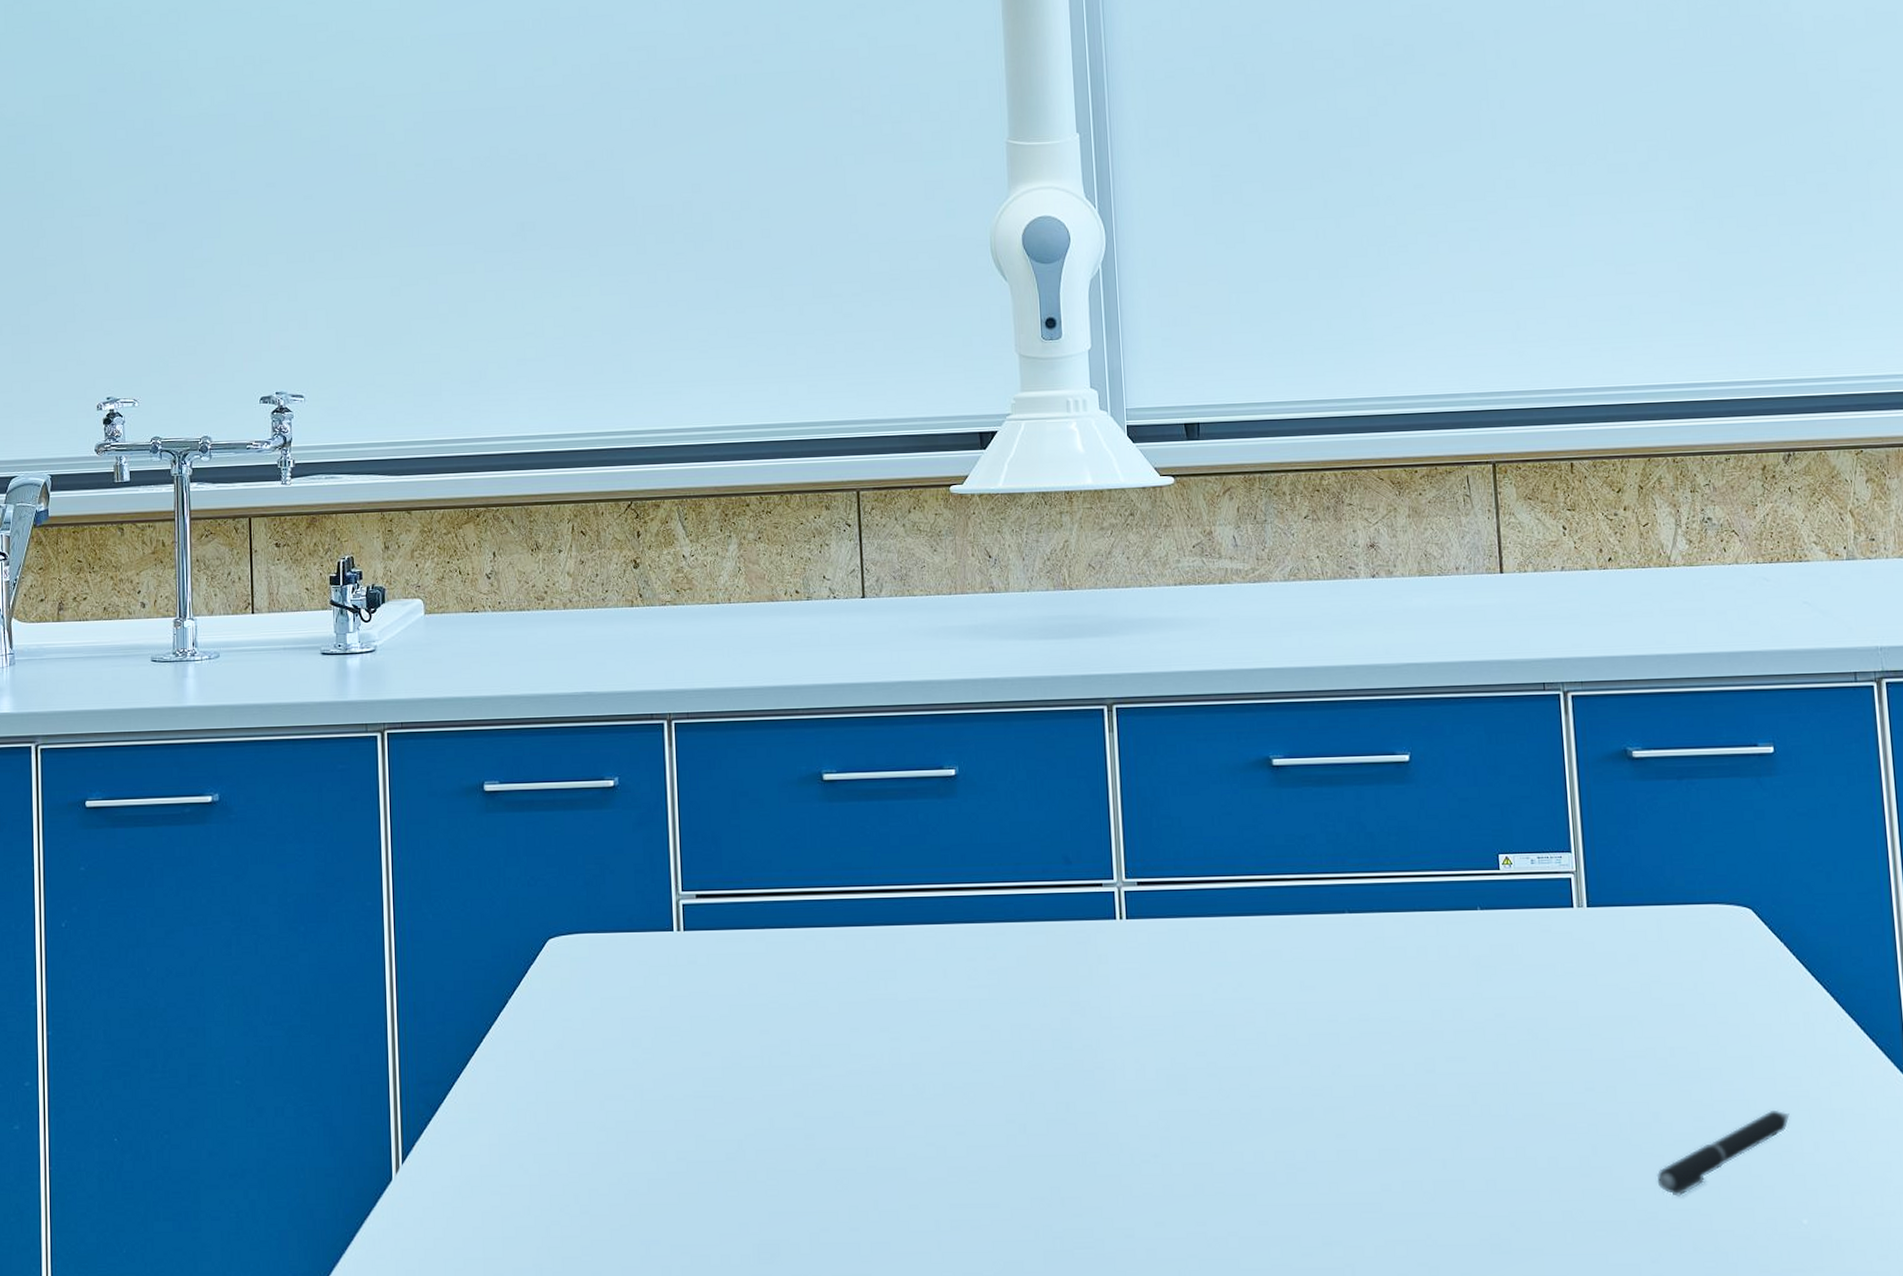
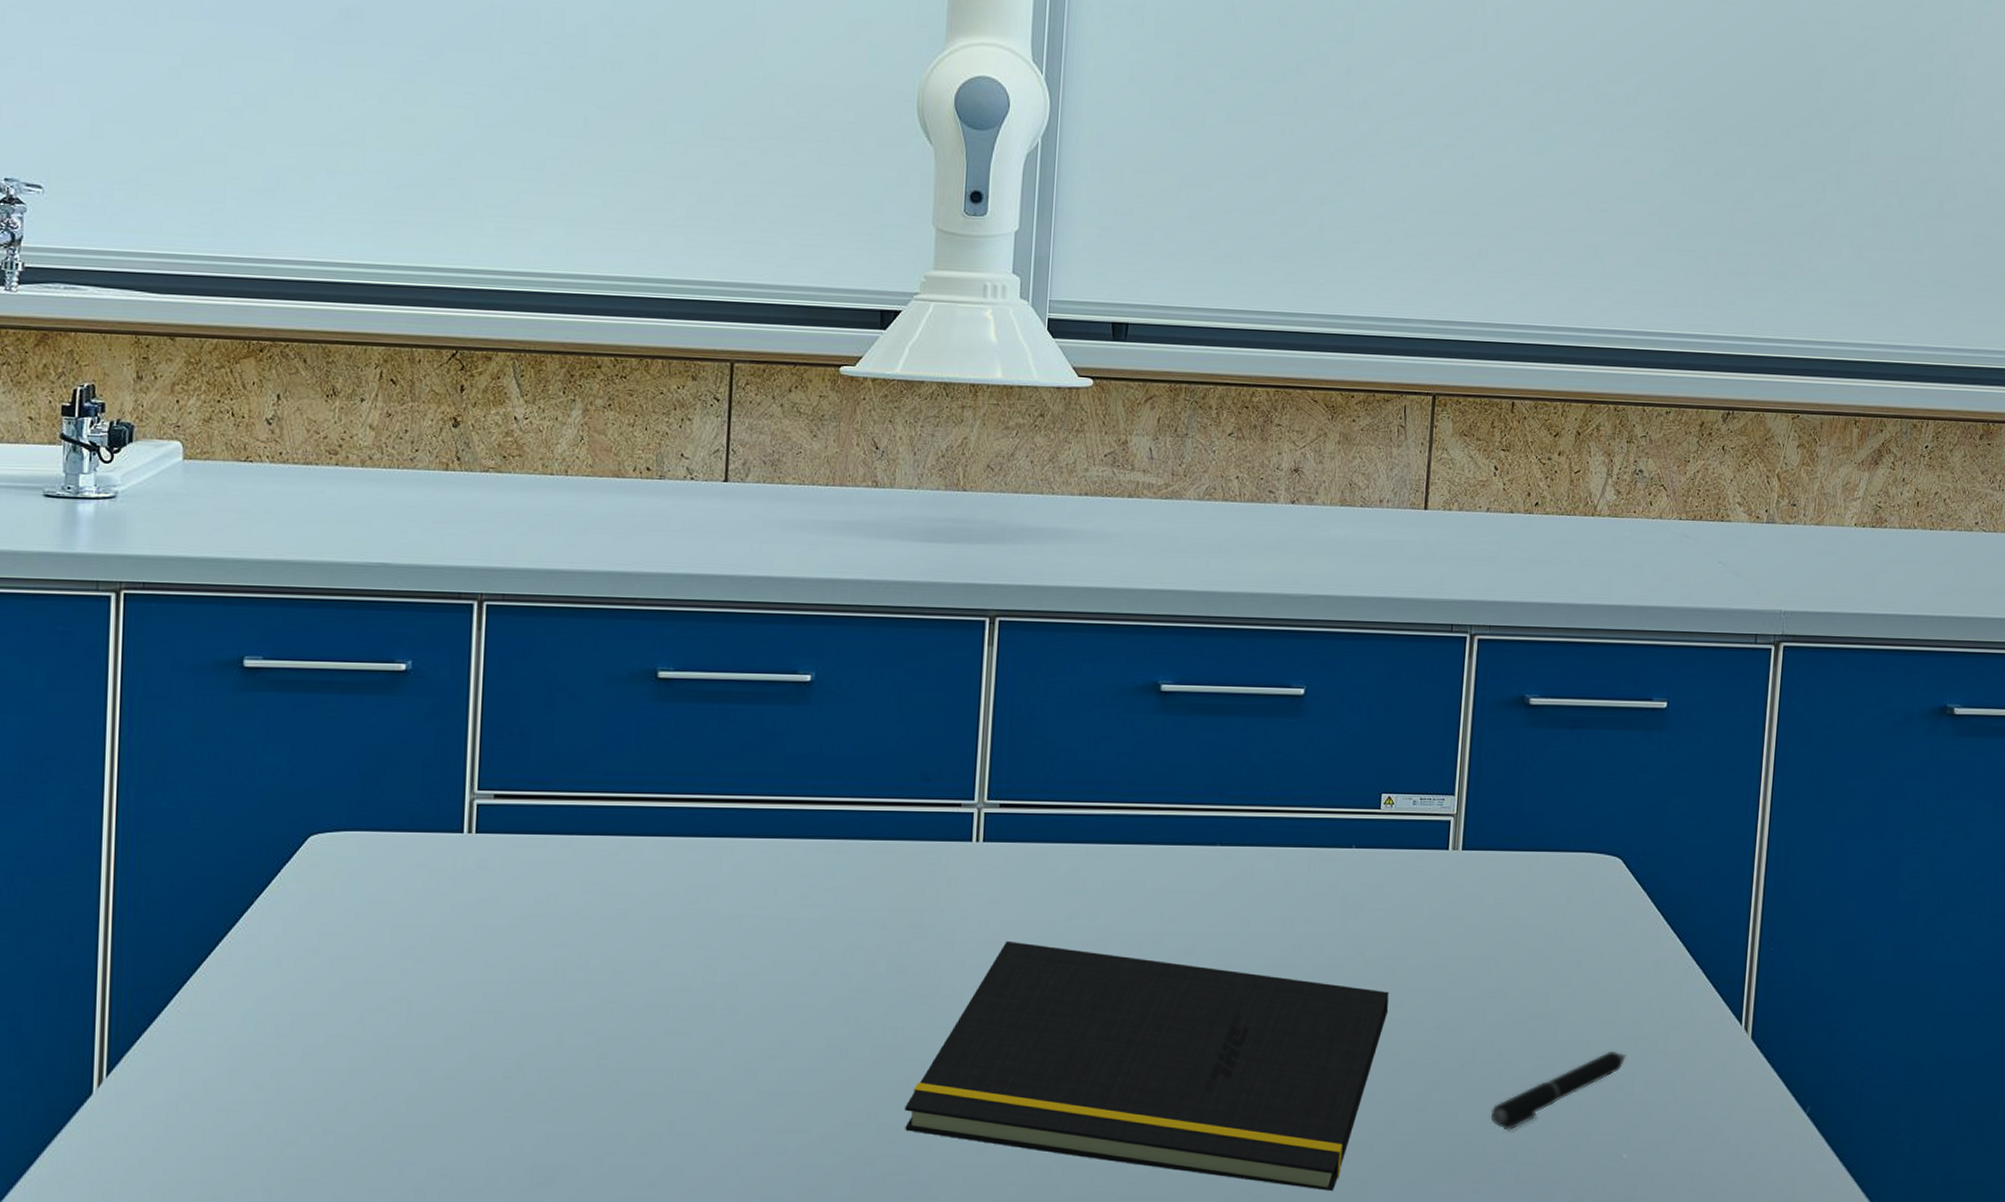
notepad: none [1084,1014,1537,1263] -> present [905,940,1389,1192]

